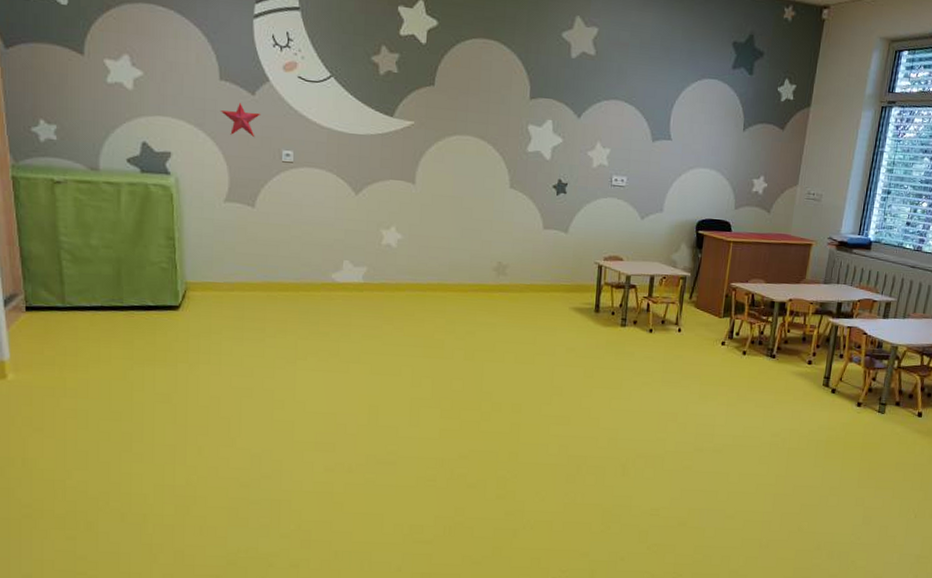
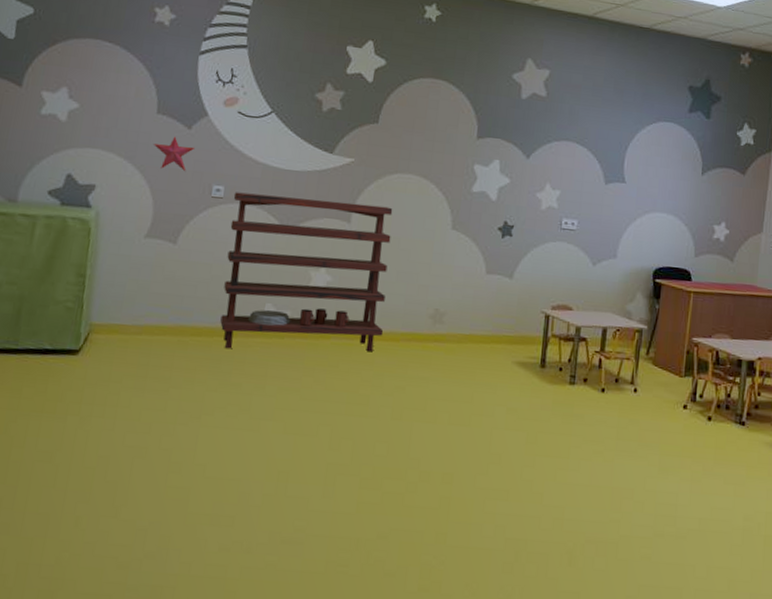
shelving unit: none [303,156,454,302] -> present [220,192,393,352]

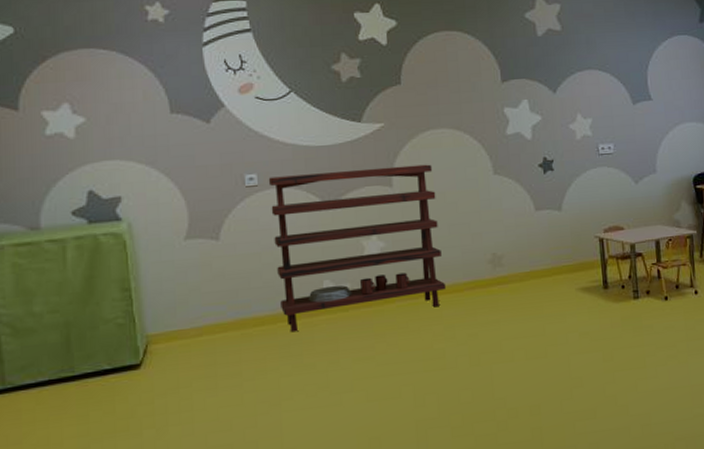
decorative star: present [152,136,195,172] -> none [173,133,217,168]

